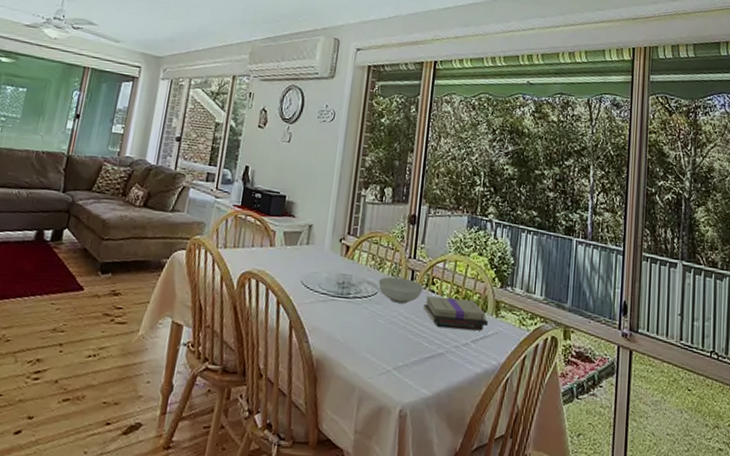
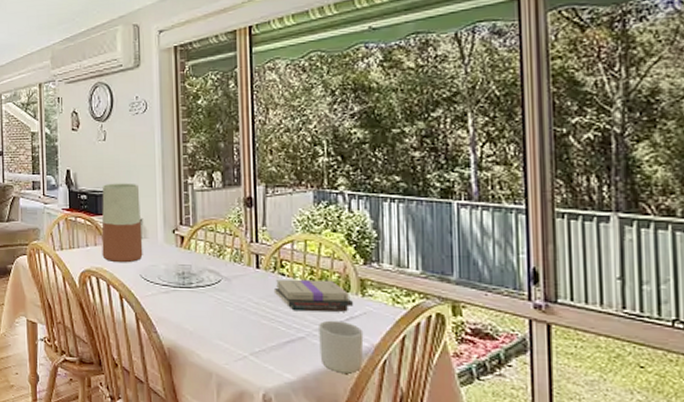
vase: none [266,185,315,268] -> present [101,183,143,263]
bowl: present [378,276,423,304] -> none [220,263,271,289]
mug: none [454,338,493,391] -> present [319,320,364,374]

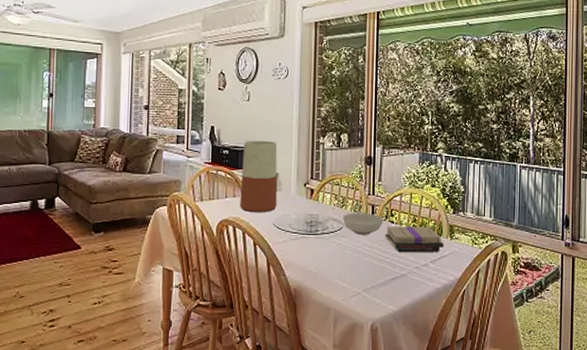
bowl: none [220,263,271,289] -> present [342,212,383,235]
mug: present [319,320,364,374] -> none [417,259,450,303]

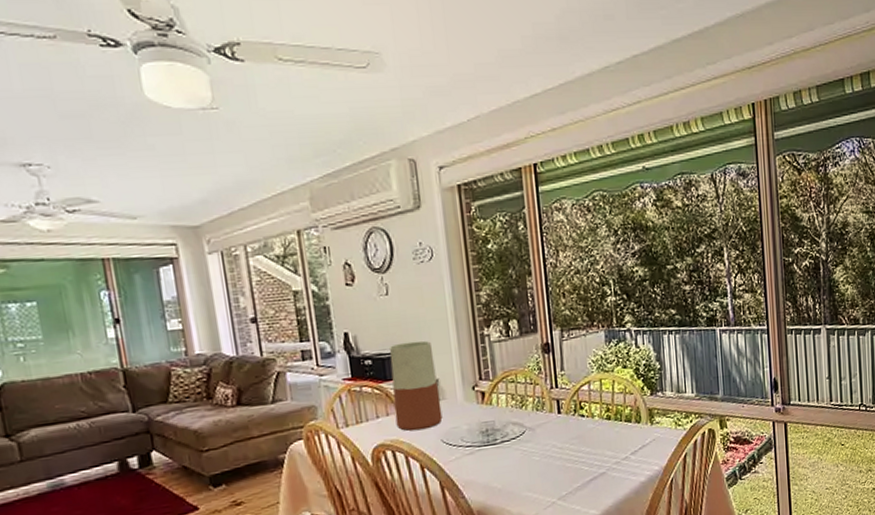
bowl: present [342,212,383,235] -> none [523,409,572,437]
books: present [384,226,445,253] -> none [575,414,645,450]

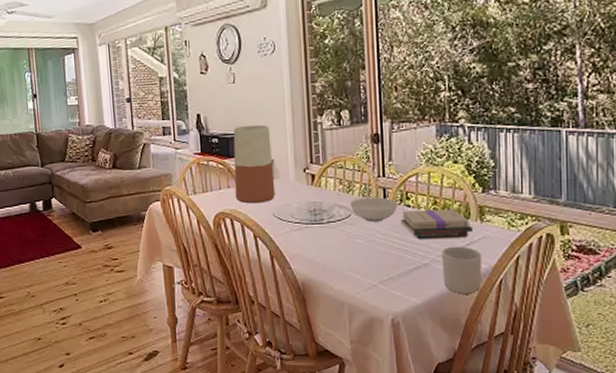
bowl: none [523,409,572,437] -> present [349,197,398,222]
books: none [575,414,645,450] -> present [400,209,474,240]
mug: none [617,450,655,499] -> present [442,246,482,294]

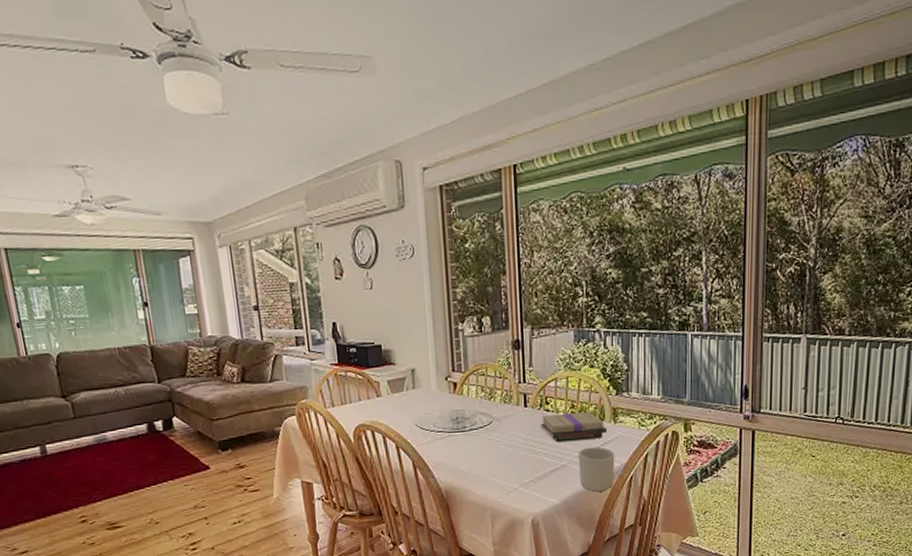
vase: present [233,124,276,204] -> none [372,332,417,414]
bowl: present [349,197,398,222] -> none [491,403,538,428]

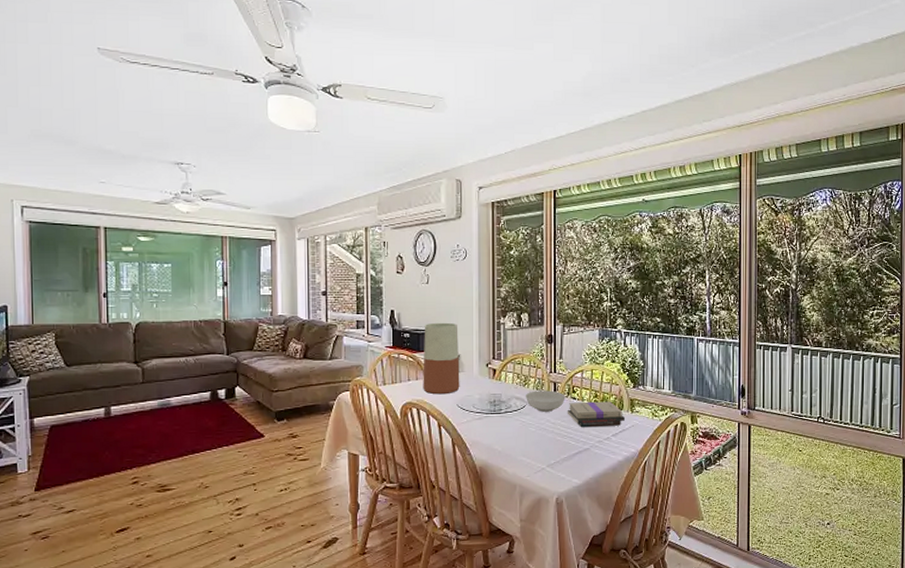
vase: none [372,332,417,414] -> present [423,322,460,395]
bowl: none [491,403,538,428] -> present [525,390,565,412]
mug: present [579,446,615,492] -> none [600,433,631,475]

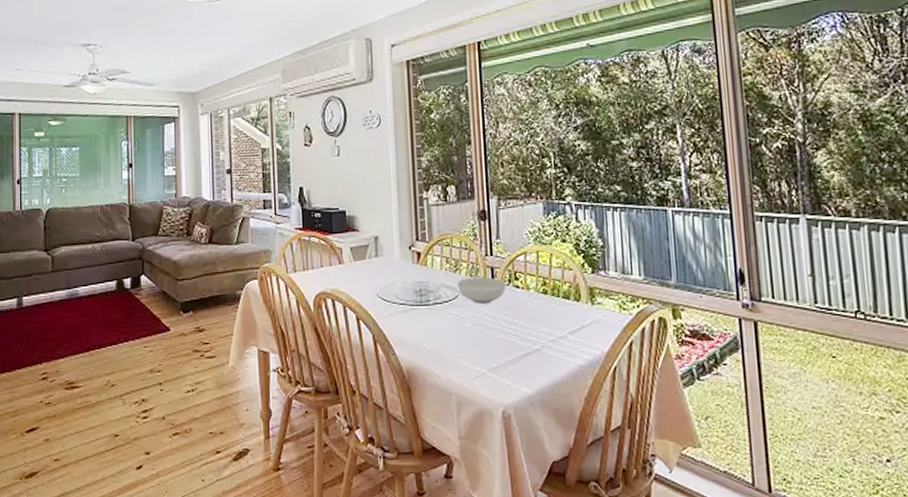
vase: present [423,322,460,395] -> none [336,199,380,283]
books: present [567,401,626,428] -> none [509,290,585,323]

